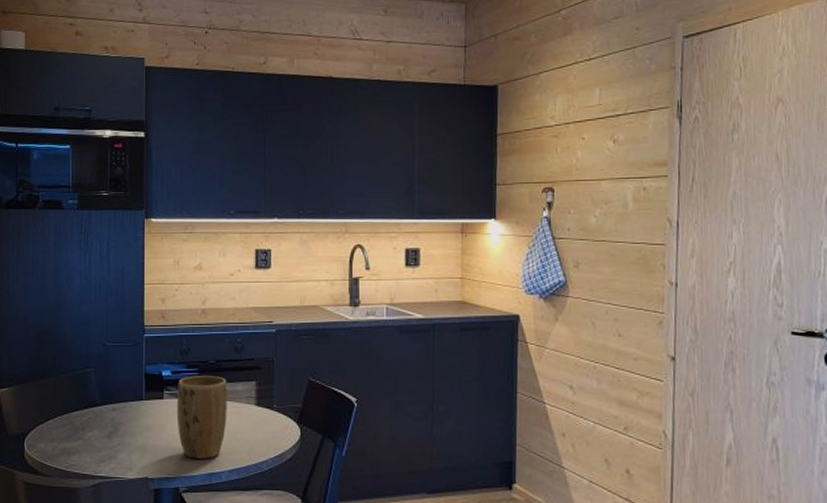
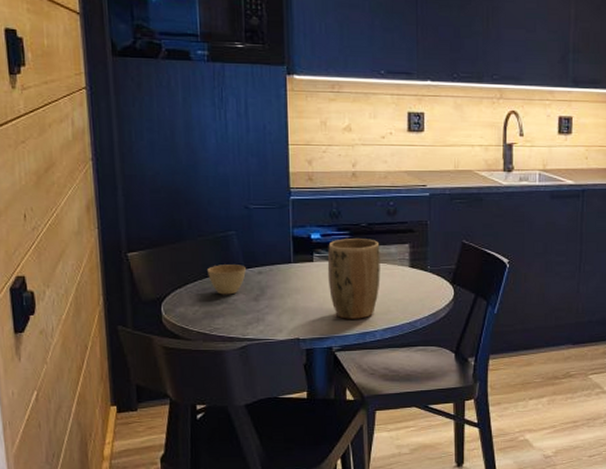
cup: none [67,401,101,431] -> present [208,265,246,295]

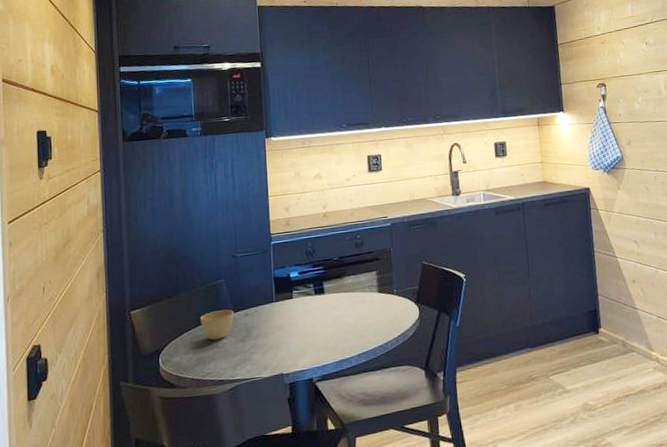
plant pot: present [327,239,380,319] -> none [305,271,353,350]

